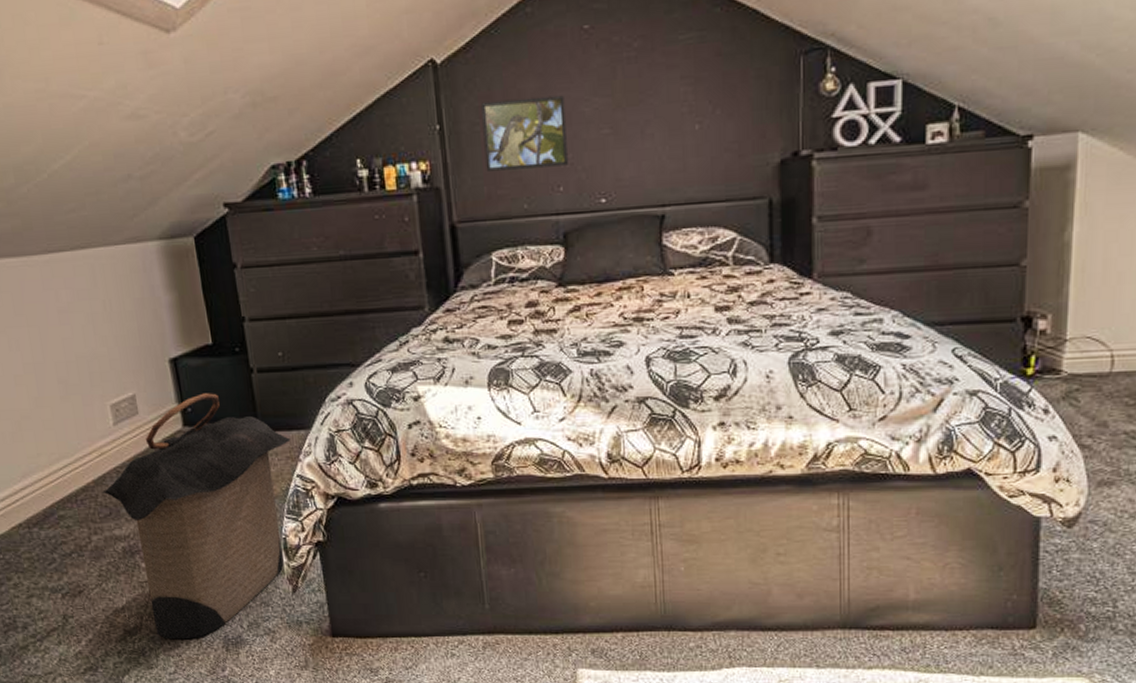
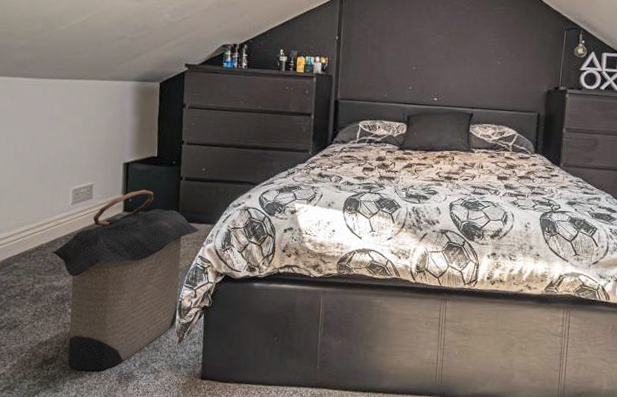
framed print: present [481,95,568,173] -> none [364,27,420,74]

